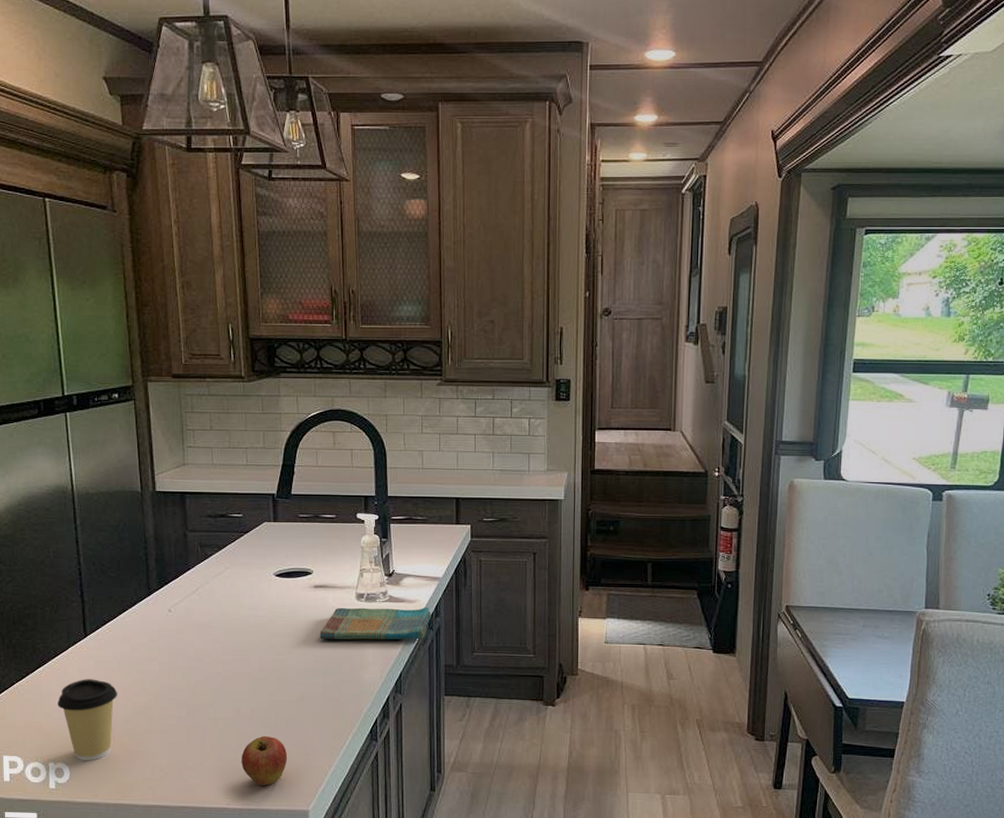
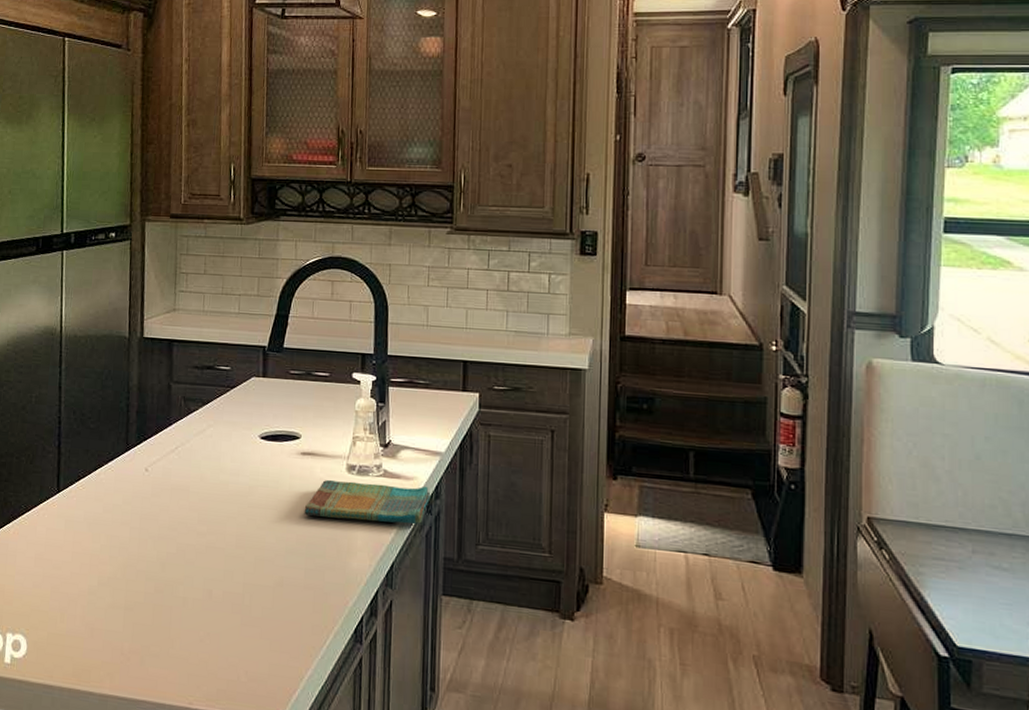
coffee cup: present [58,679,118,762] -> none [22,540,85,636]
fruit: present [241,735,288,786] -> none [208,624,260,686]

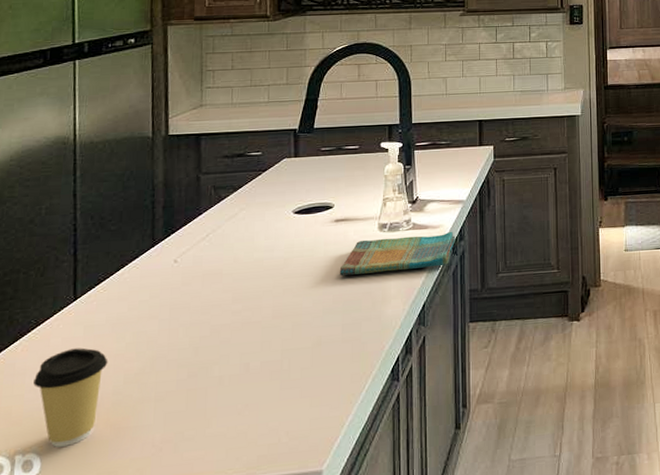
coffee cup: none [22,540,85,636] -> present [33,347,108,448]

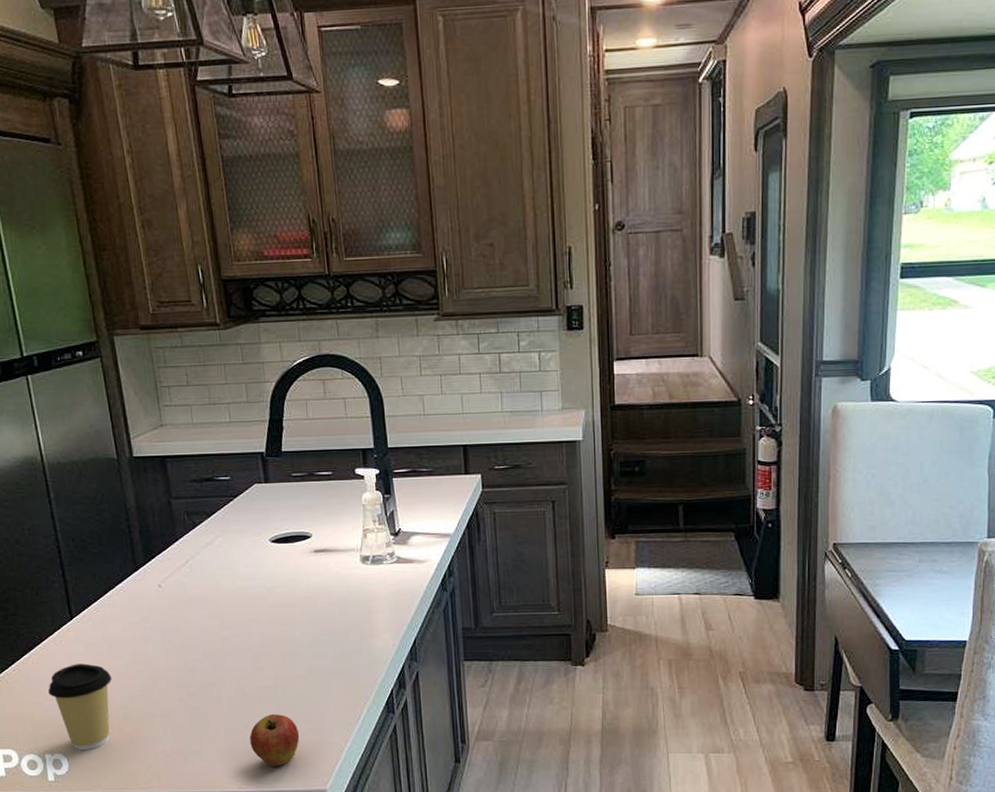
fruit: none [248,389,301,449] -> present [250,713,300,766]
dish towel: present [339,231,456,276] -> none [324,566,445,607]

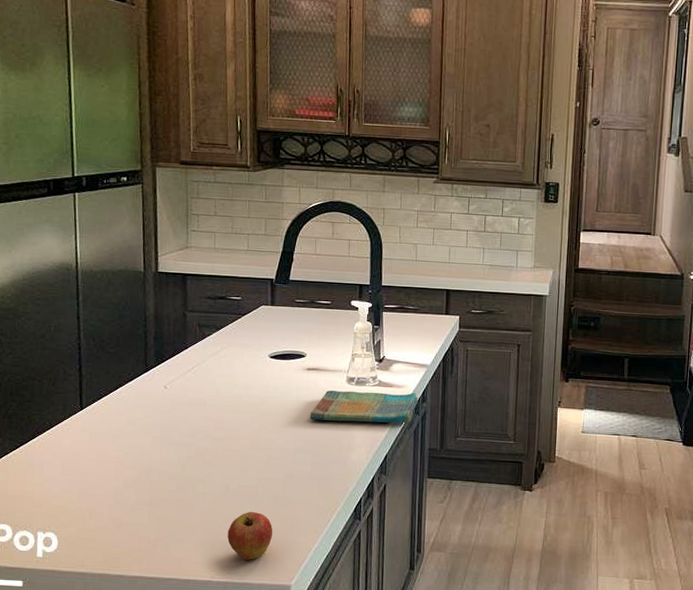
coffee cup: present [48,663,112,751] -> none [50,451,110,532]
dish towel: none [324,566,445,607] -> present [309,390,419,424]

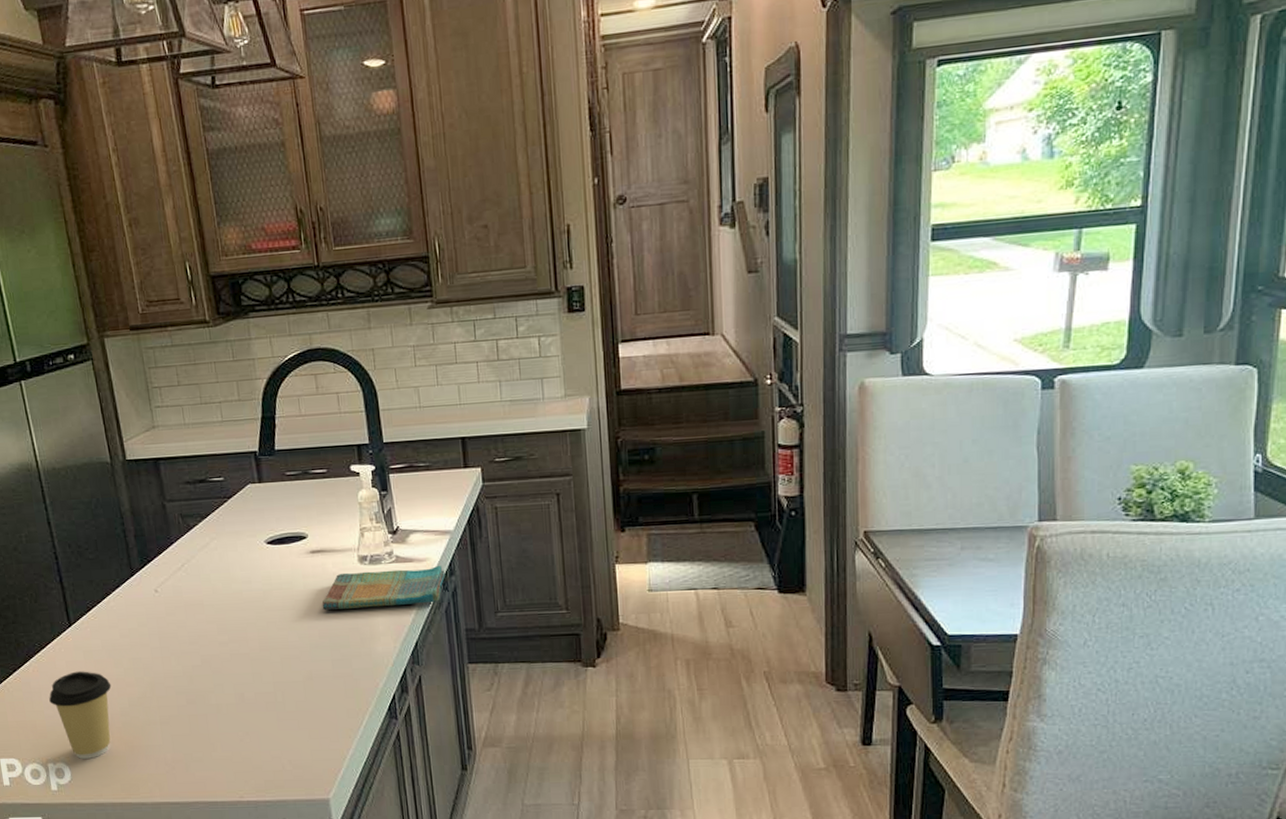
coffee cup: none [50,451,110,532] -> present [49,671,112,760]
fruit: present [227,511,273,560] -> none [250,720,301,775]

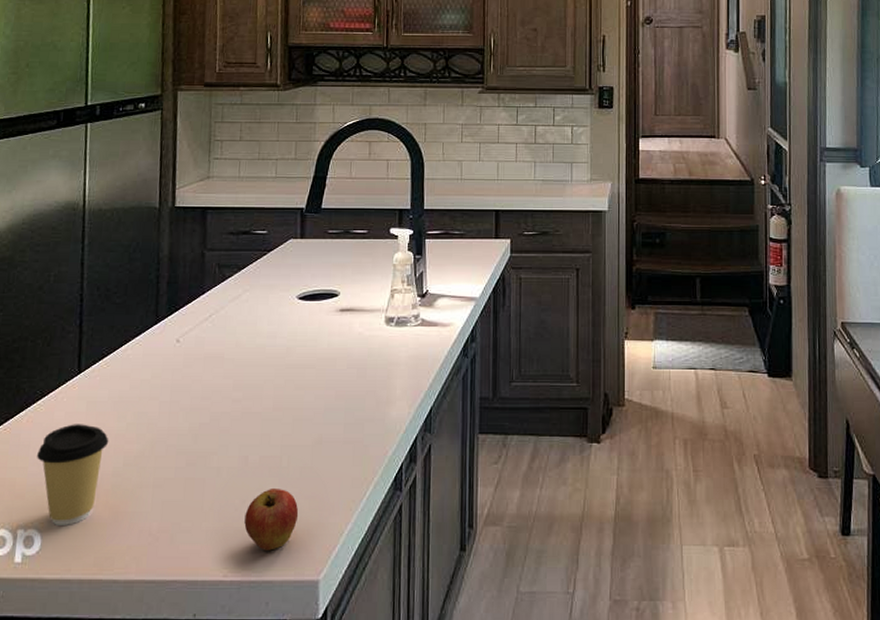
fruit: none [250,720,301,775] -> present [244,487,299,551]
dish towel: present [322,565,446,610] -> none [343,331,467,370]

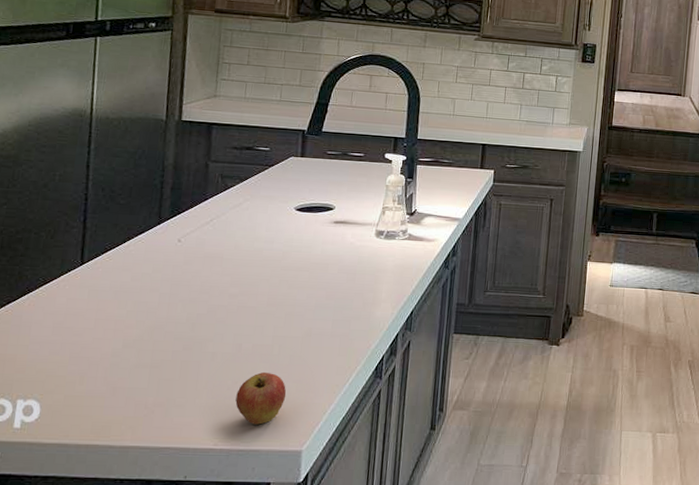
coffee cup: present [37,424,109,527] -> none [38,309,110,398]

